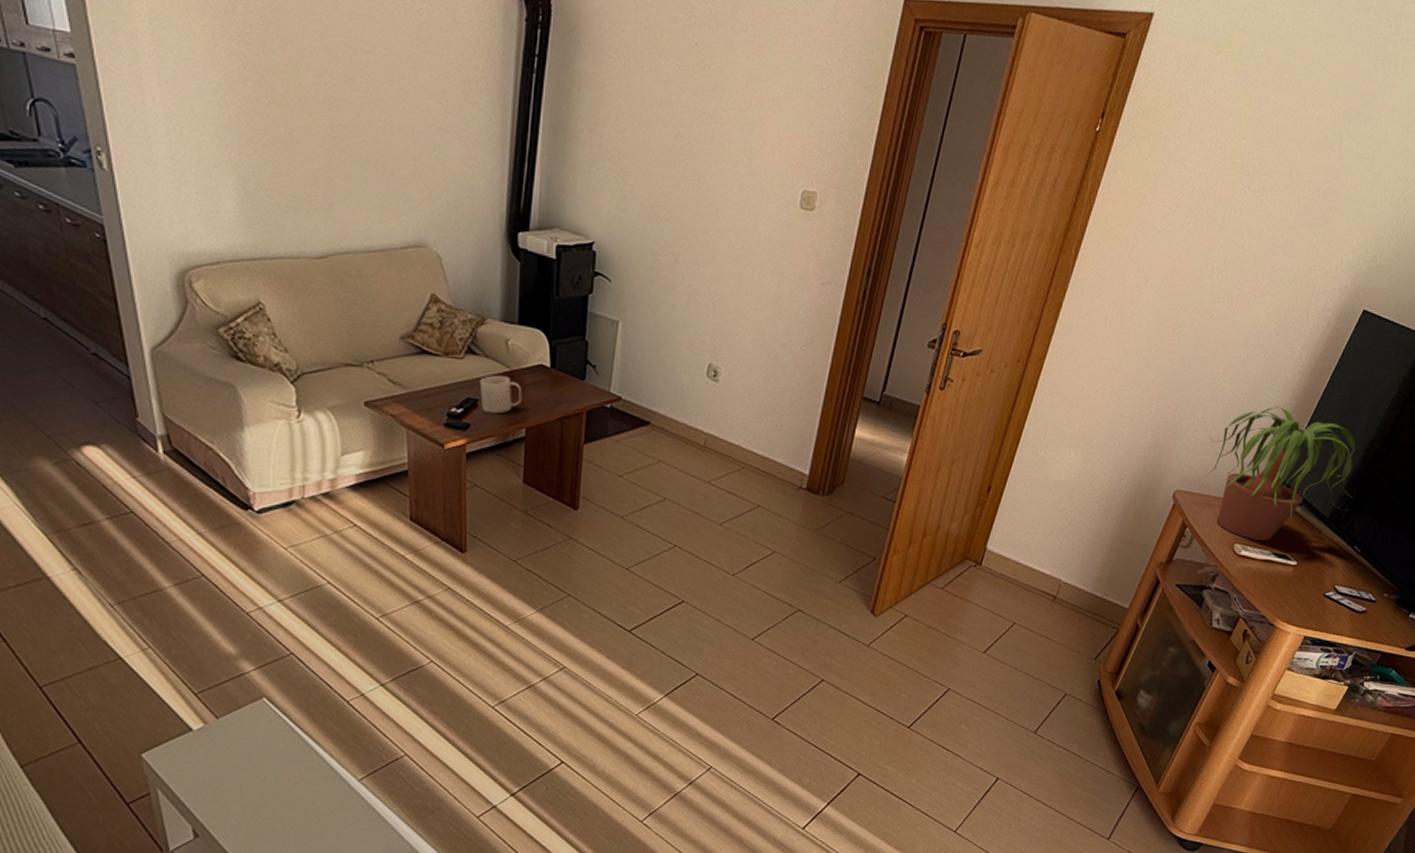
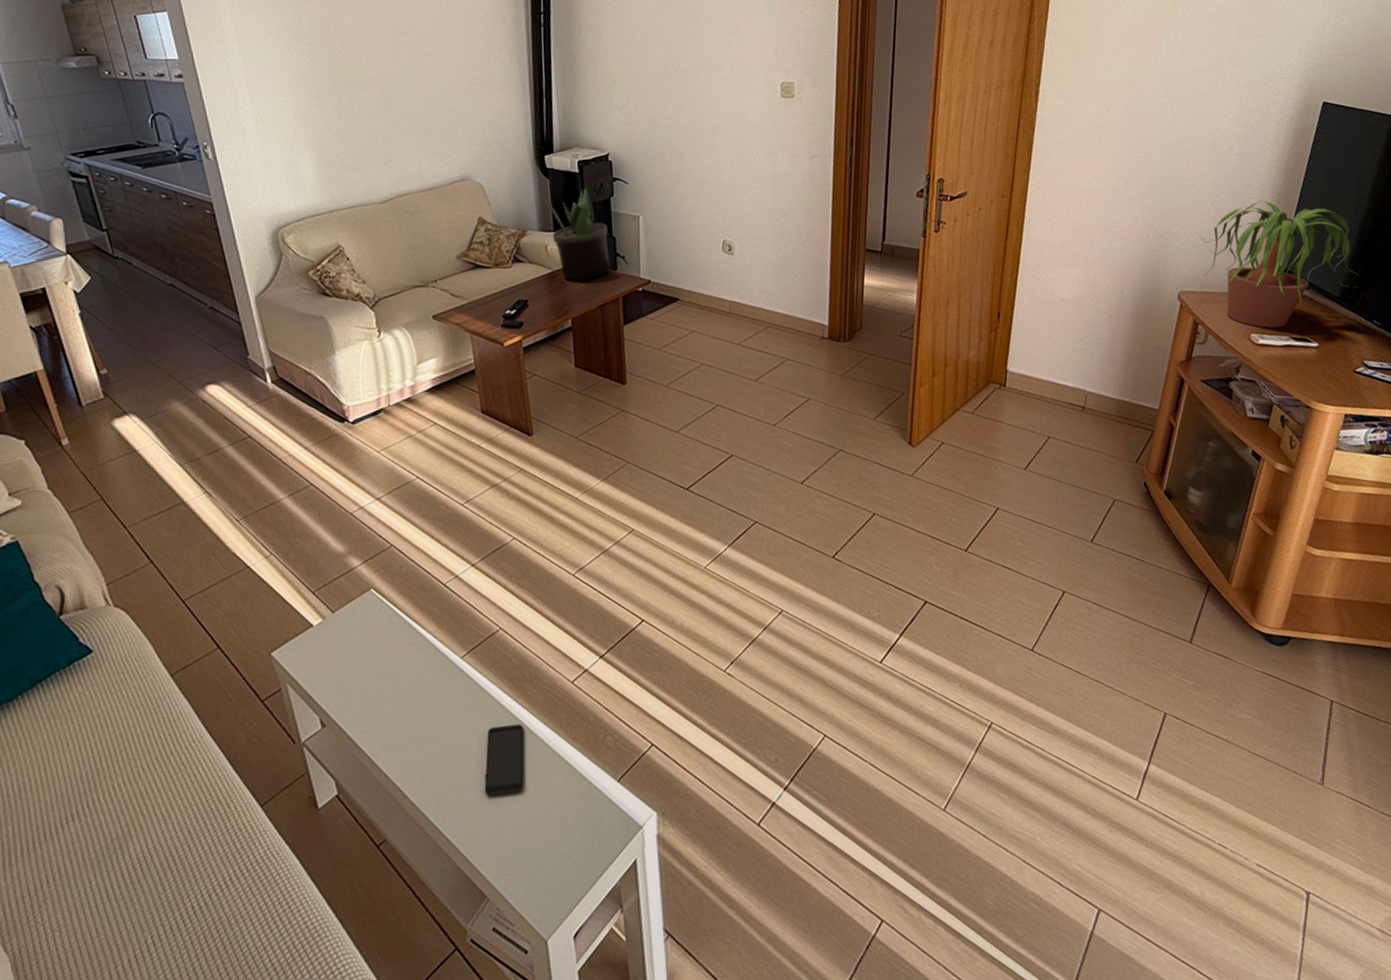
mug: present [479,375,522,414] -> none [527,277,565,311]
planter: none [511,278,580,387] -> present [543,187,611,282]

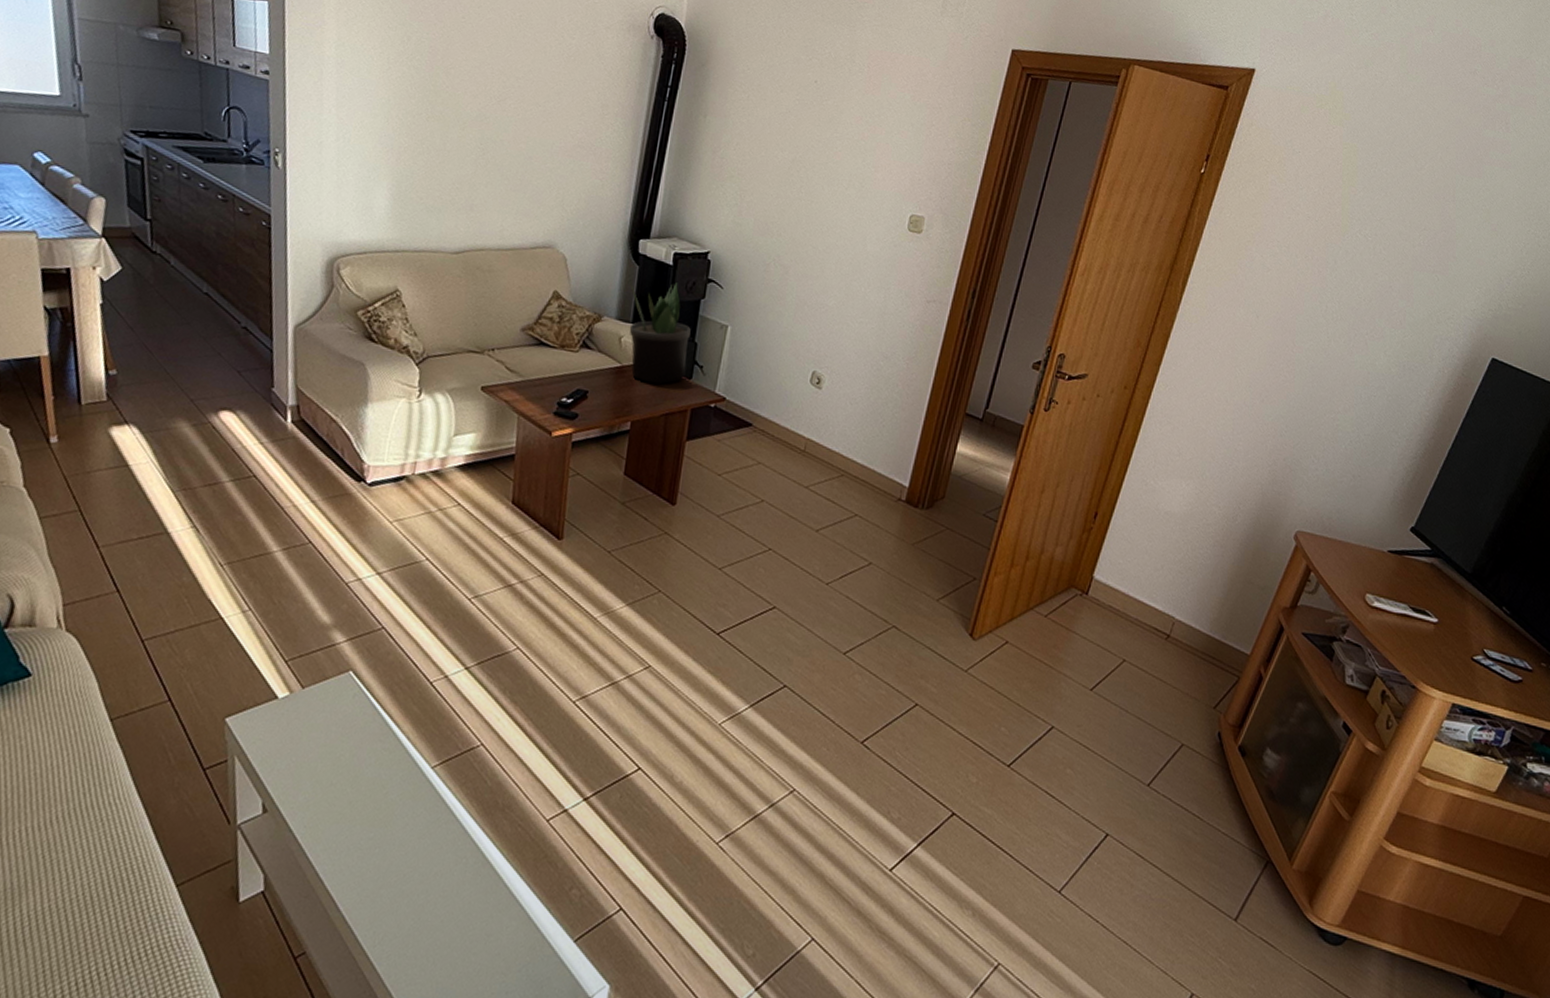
mobile phone: present [484,724,524,796] -> none [425,852,484,931]
potted plant: present [1200,200,1360,329] -> none [1327,450,1497,594]

